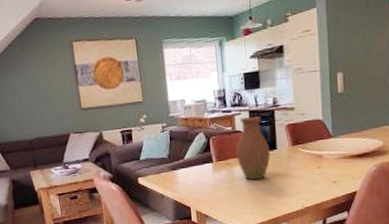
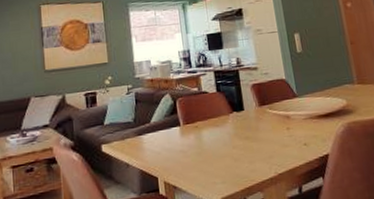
vase: present [236,116,271,181] -> none [203,76,239,145]

